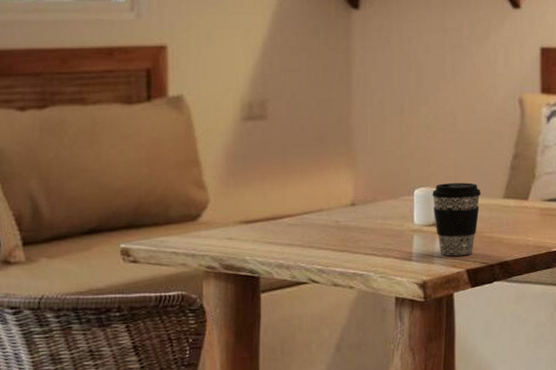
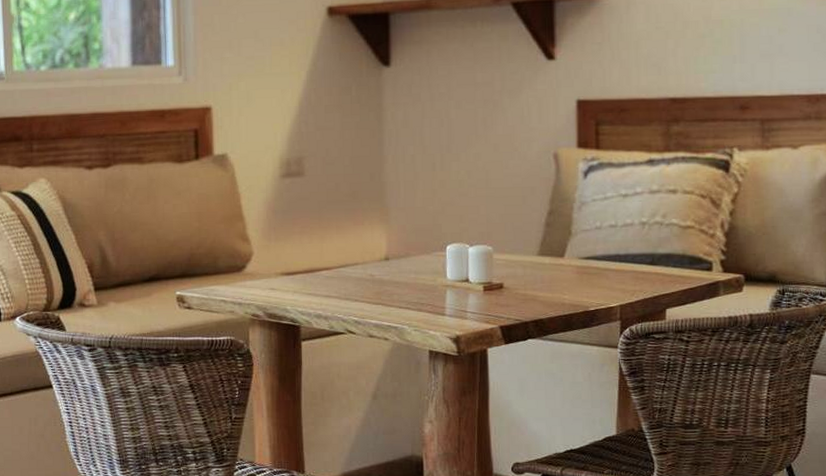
coffee cup: present [432,183,481,256] -> none [465,239,514,312]

